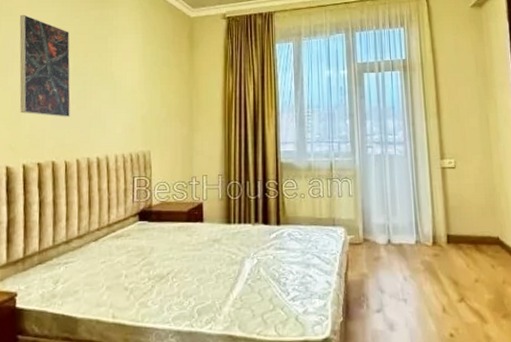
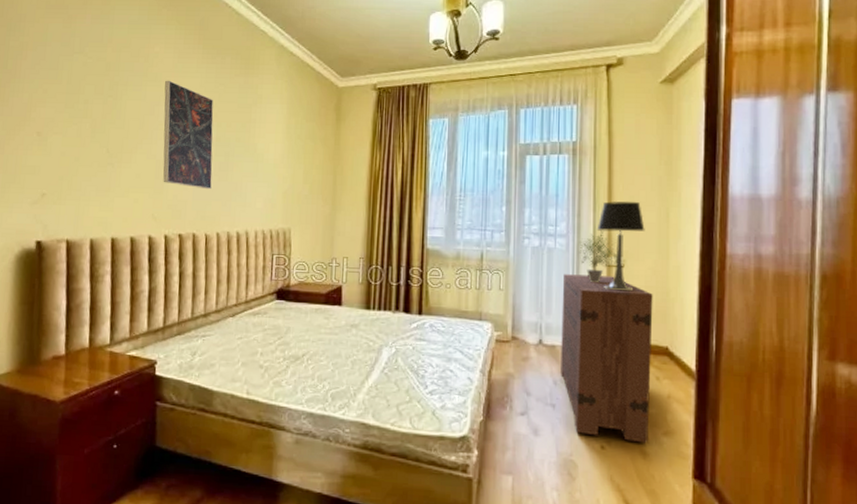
dresser: none [404,177,490,327] -> present [561,274,653,443]
potted plant: none [415,136,450,183] -> present [579,230,618,282]
table lamp: none [429,109,470,190] -> present [596,201,645,292]

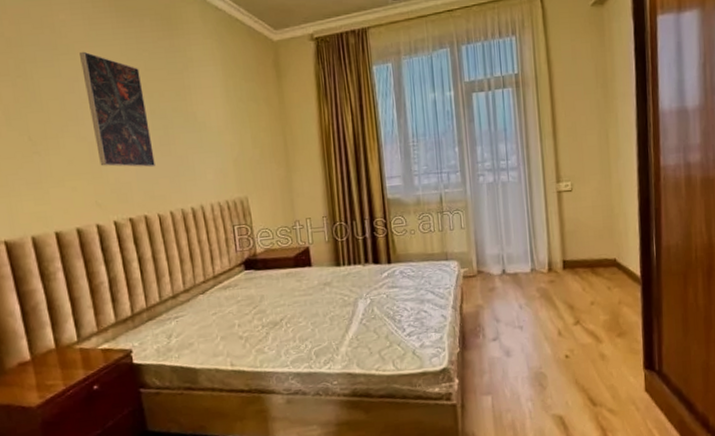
dresser: present [561,274,653,443] -> none [519,201,605,348]
potted plant: present [579,230,618,282] -> none [530,158,566,209]
table lamp: present [596,201,645,292] -> none [544,126,588,215]

